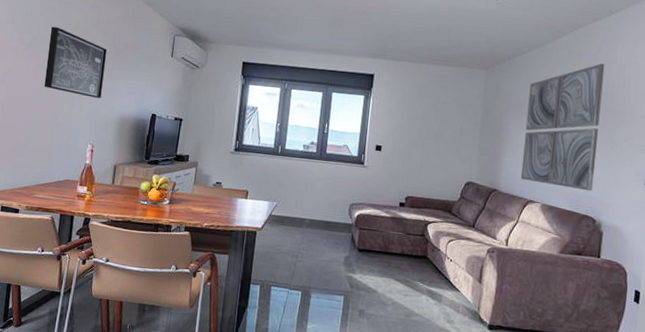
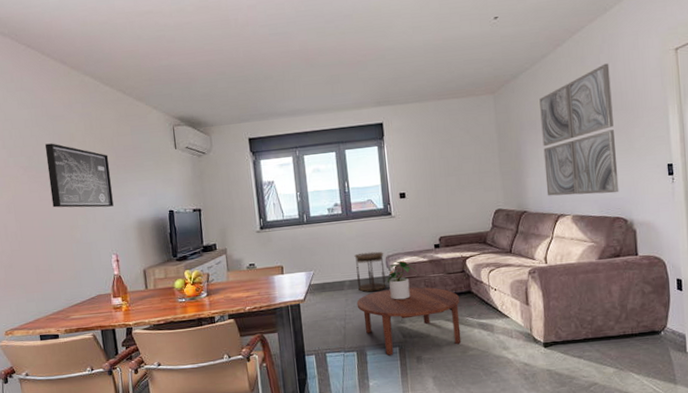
coffee table: none [311,236,415,307] -> present [356,287,462,356]
side table: none [316,194,349,236] -> present [354,251,386,292]
potted plant: none [342,209,378,250] -> present [384,260,418,300]

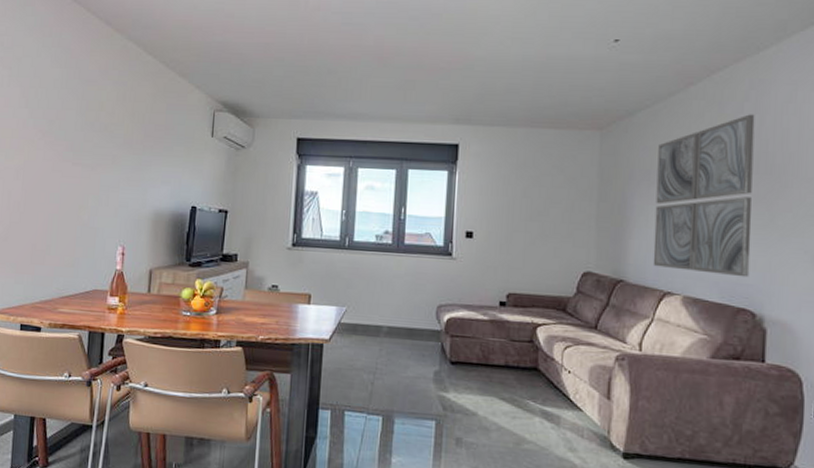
wall art: present [44,143,114,208] -> none [64,109,136,191]
side table: present [354,251,386,292] -> none [397,295,436,346]
coffee table: present [356,287,462,356] -> none [392,345,522,433]
potted plant: present [384,260,418,300] -> none [429,311,474,363]

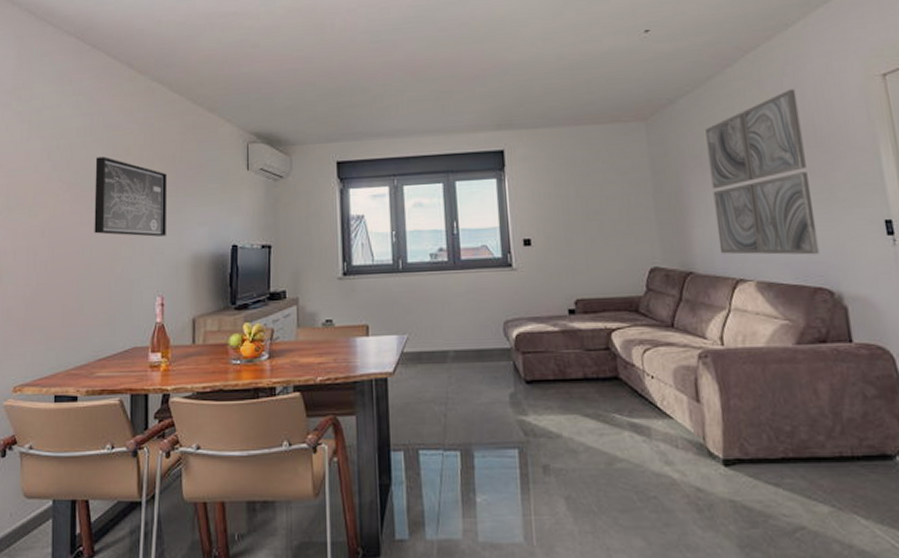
wall art: none [64,109,136,191] -> present [94,156,167,237]

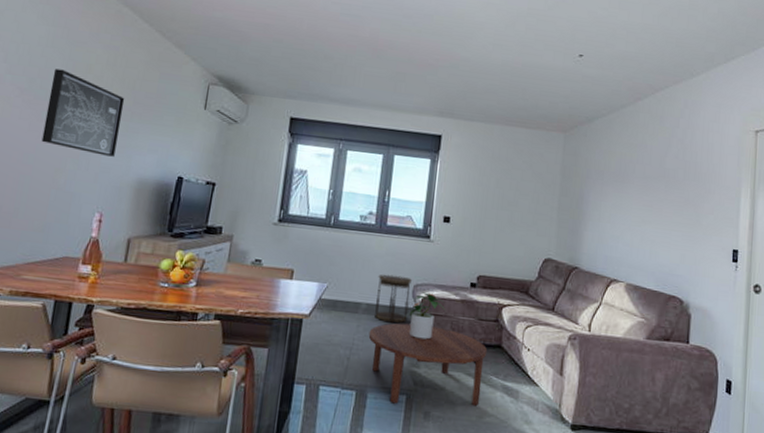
side table: none [462,313,503,369] -> present [375,274,413,323]
coffee table: none [462,365,606,460] -> present [368,323,488,407]
potted plant: none [500,327,546,382] -> present [405,290,446,340]
wall art: present [705,89,820,255] -> none [602,129,688,269]

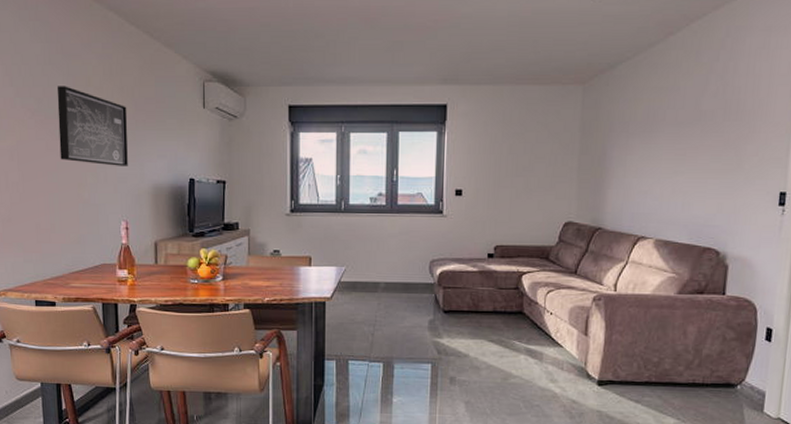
coffee table: present [368,323,488,407] -> none [390,298,509,372]
side table: present [375,274,413,323] -> none [394,253,429,299]
potted plant: present [405,290,446,340] -> none [423,265,464,312]

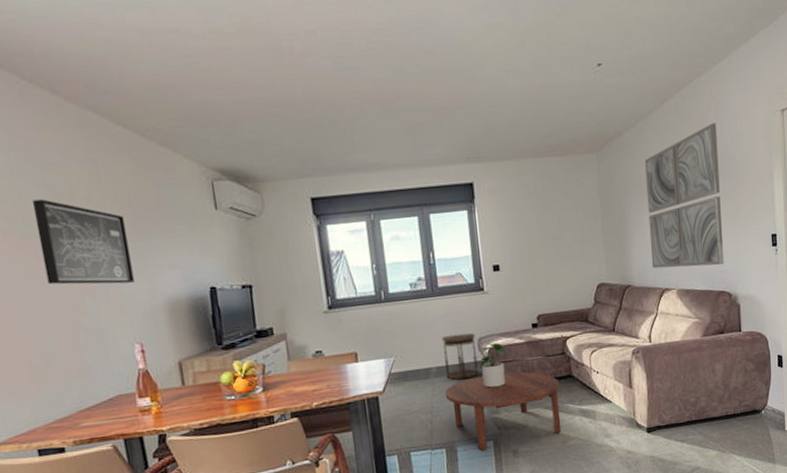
coffee table: none [390,298,509,372] -> present [445,372,562,451]
side table: none [394,253,429,299] -> present [441,333,479,380]
potted plant: none [423,265,464,312] -> present [476,342,514,388]
wall art: none [629,62,730,219] -> present [645,123,724,269]

